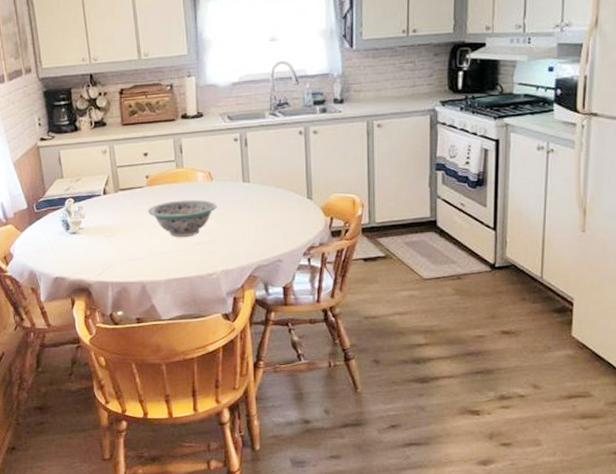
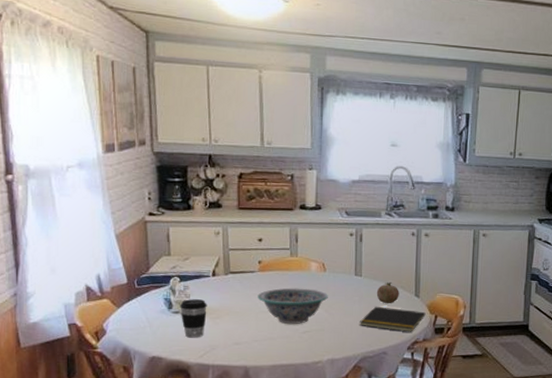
coffee cup: none [76,218,102,257] -> present [180,299,207,338]
notepad: none [250,212,320,237] -> present [359,306,426,332]
fruit: none [266,186,291,209] -> present [376,282,399,304]

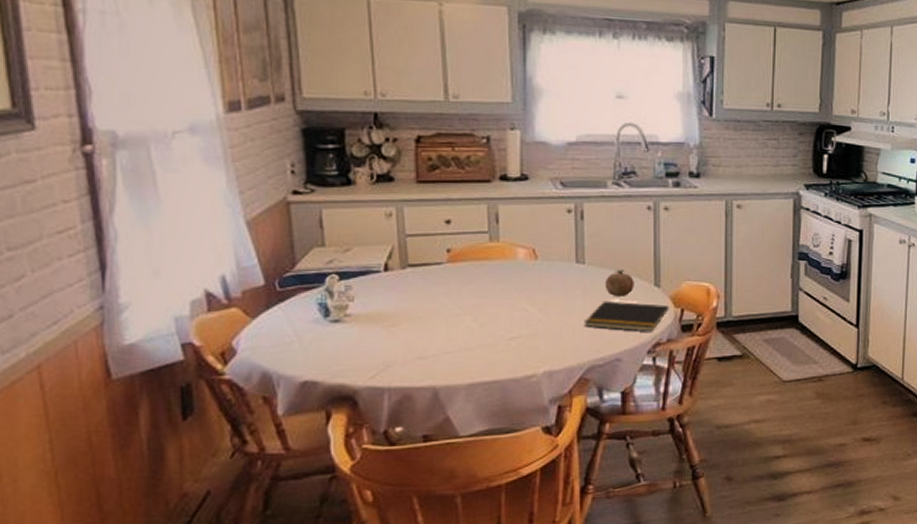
coffee cup: present [180,299,207,338] -> none [340,302,378,354]
decorative bowl: present [257,288,328,324] -> none [447,282,542,329]

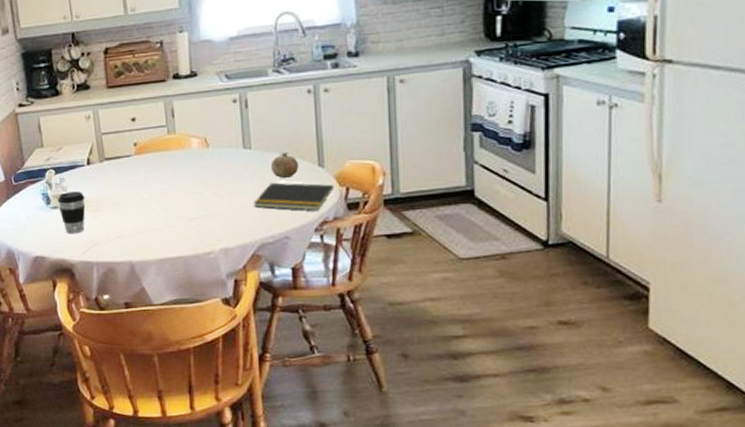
coffee cup: none [340,302,378,354] -> present [58,191,86,234]

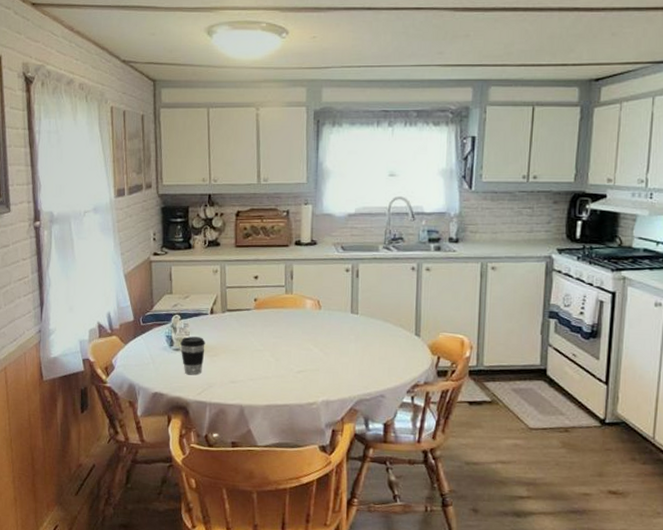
notepad: present [253,182,334,211] -> none [355,346,427,375]
fruit: present [270,153,299,179] -> none [373,320,398,344]

